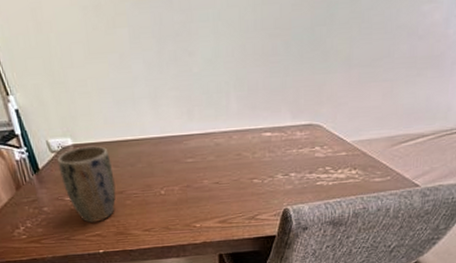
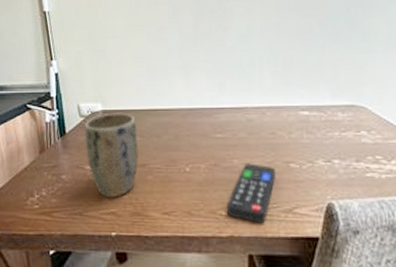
remote control: none [200,182,241,230] -> present [227,163,275,224]

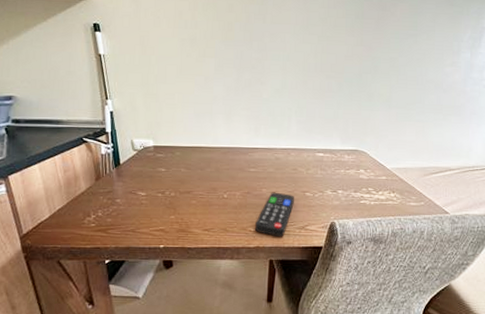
plant pot: present [84,112,138,197] -> none [137,148,185,218]

